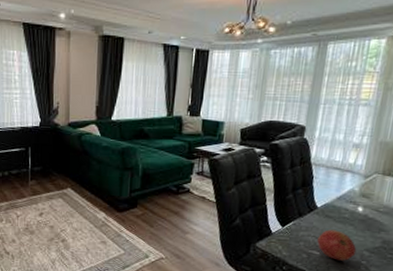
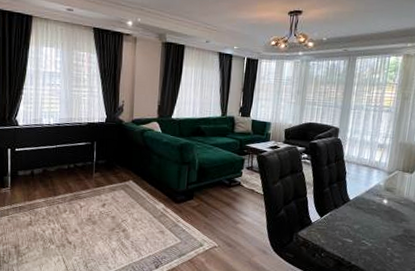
fruit: present [317,230,357,261] -> none [350,220,383,248]

